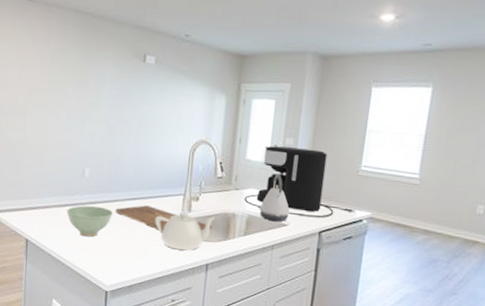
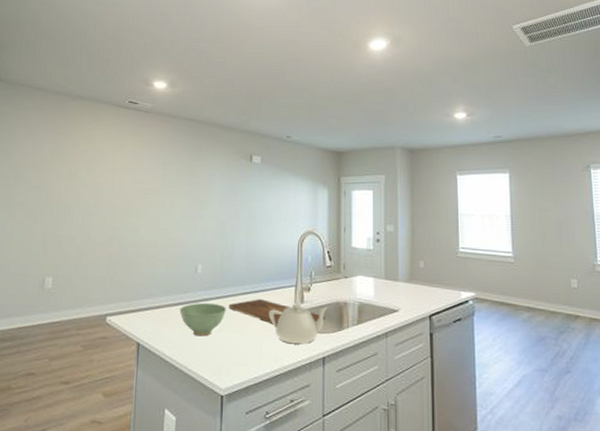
coffee maker: present [244,146,356,218] -> none [354,233,461,302]
kettle: present [259,174,291,222] -> none [369,260,400,308]

